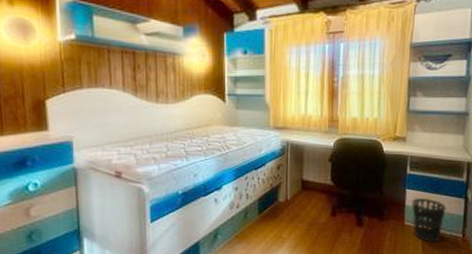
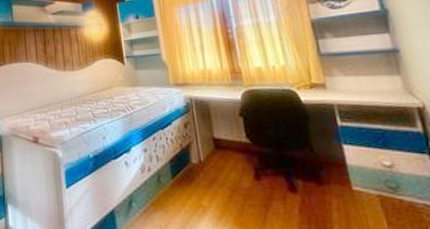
wastebasket: present [411,197,446,243] -> none [354,154,411,215]

